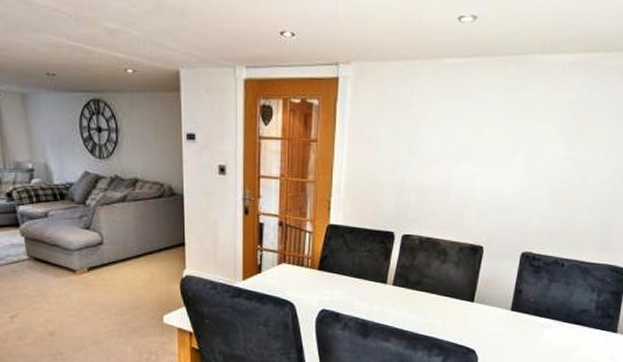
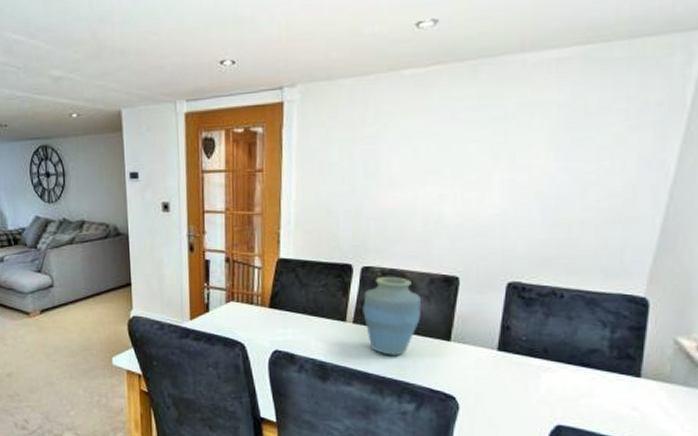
vase: none [402,244,451,314] -> present [363,276,421,355]

